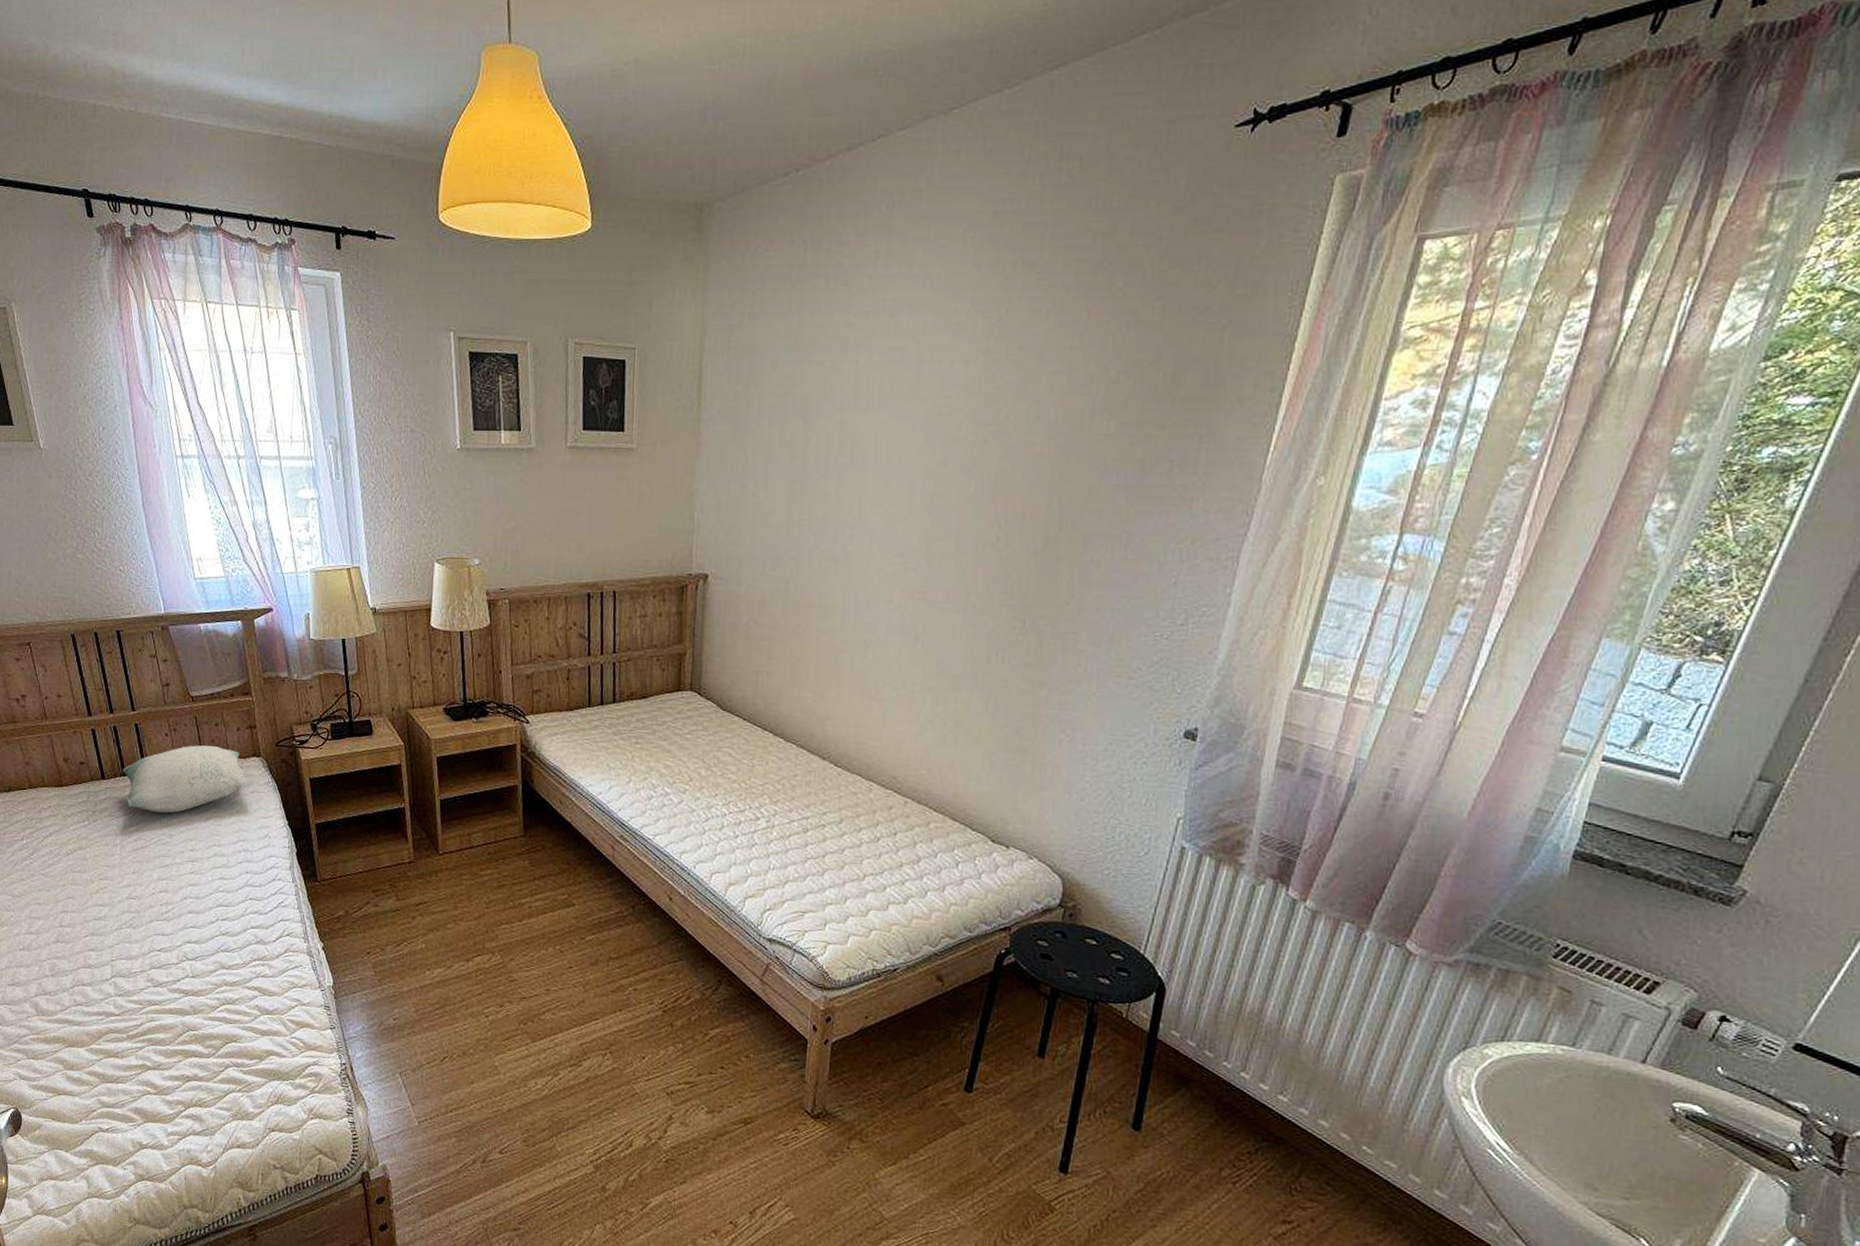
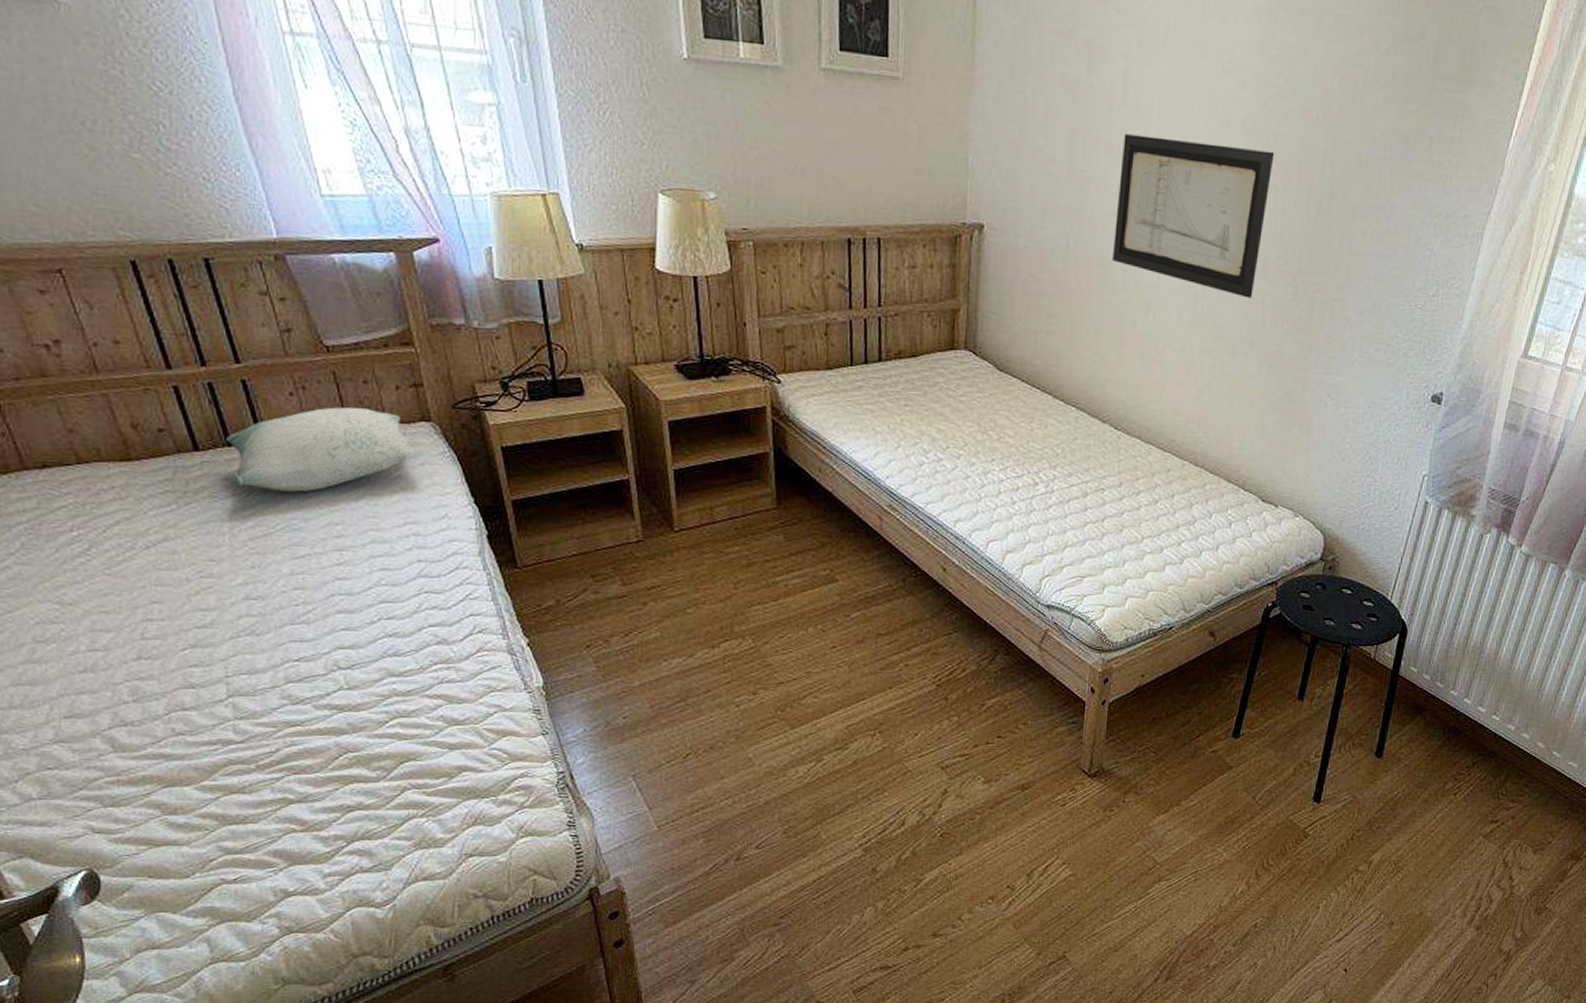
wall art: none [831,482,996,634] -> present [1113,134,1275,298]

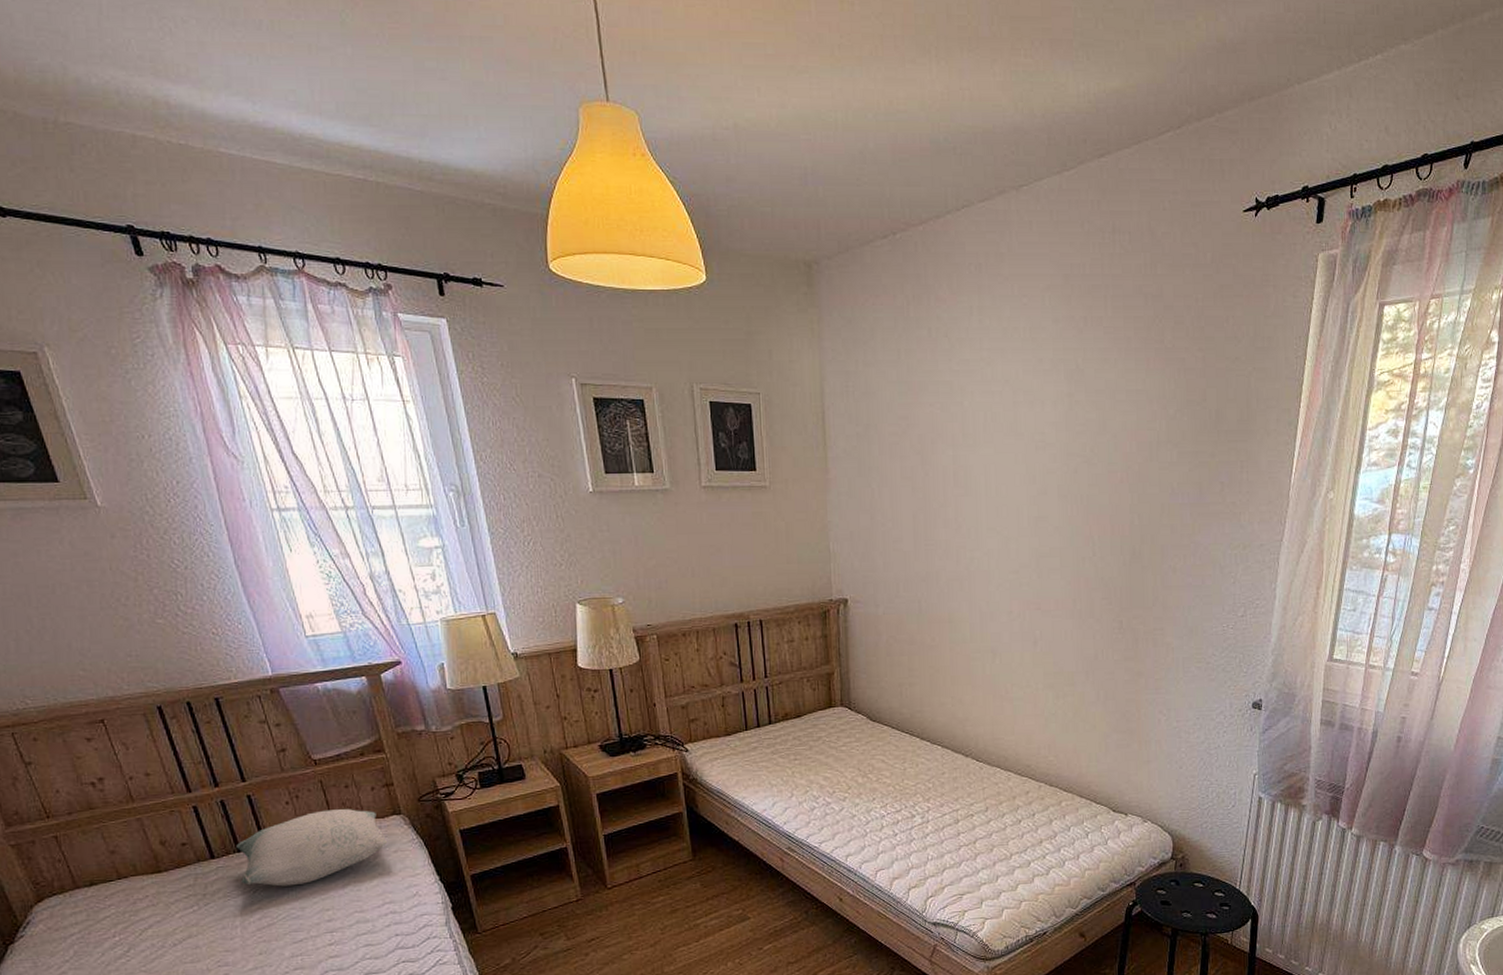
wall art: present [1113,134,1275,298] -> none [958,509,1089,636]

